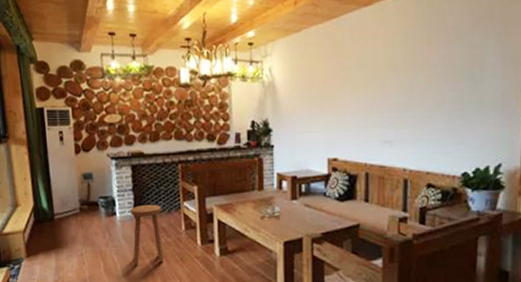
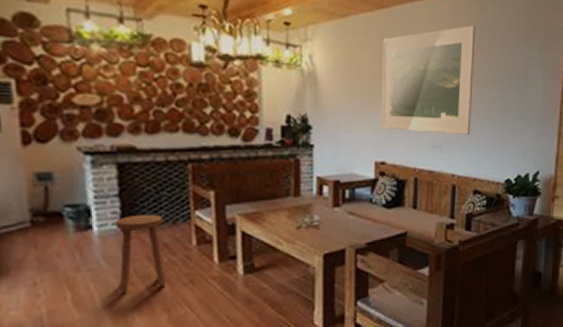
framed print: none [332,22,424,130] -> present [381,25,476,134]

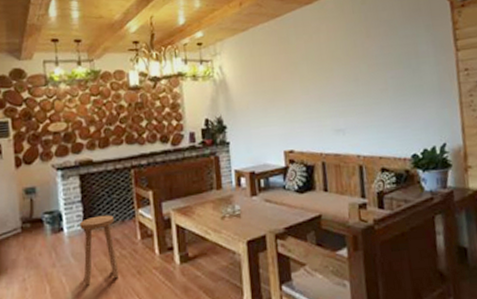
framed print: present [381,25,476,134] -> none [279,17,370,121]

